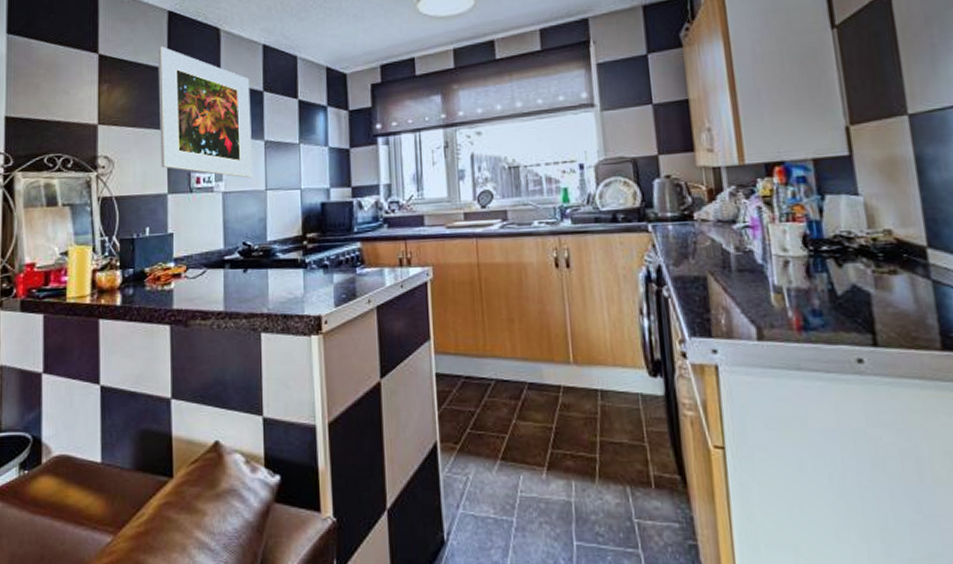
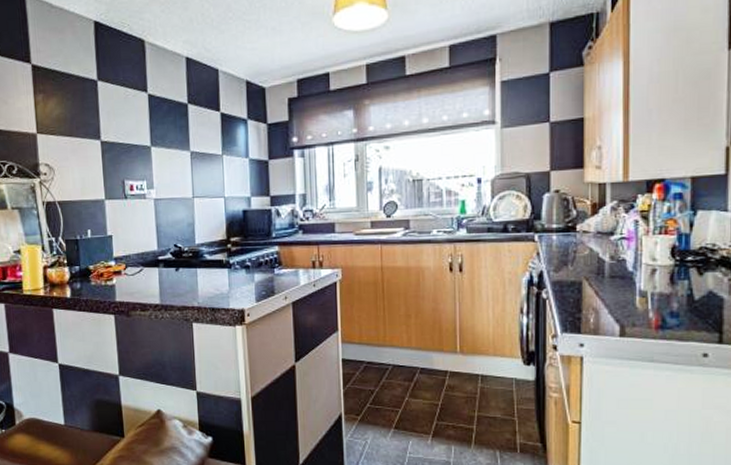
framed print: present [158,46,253,179] -> none [87,57,181,187]

